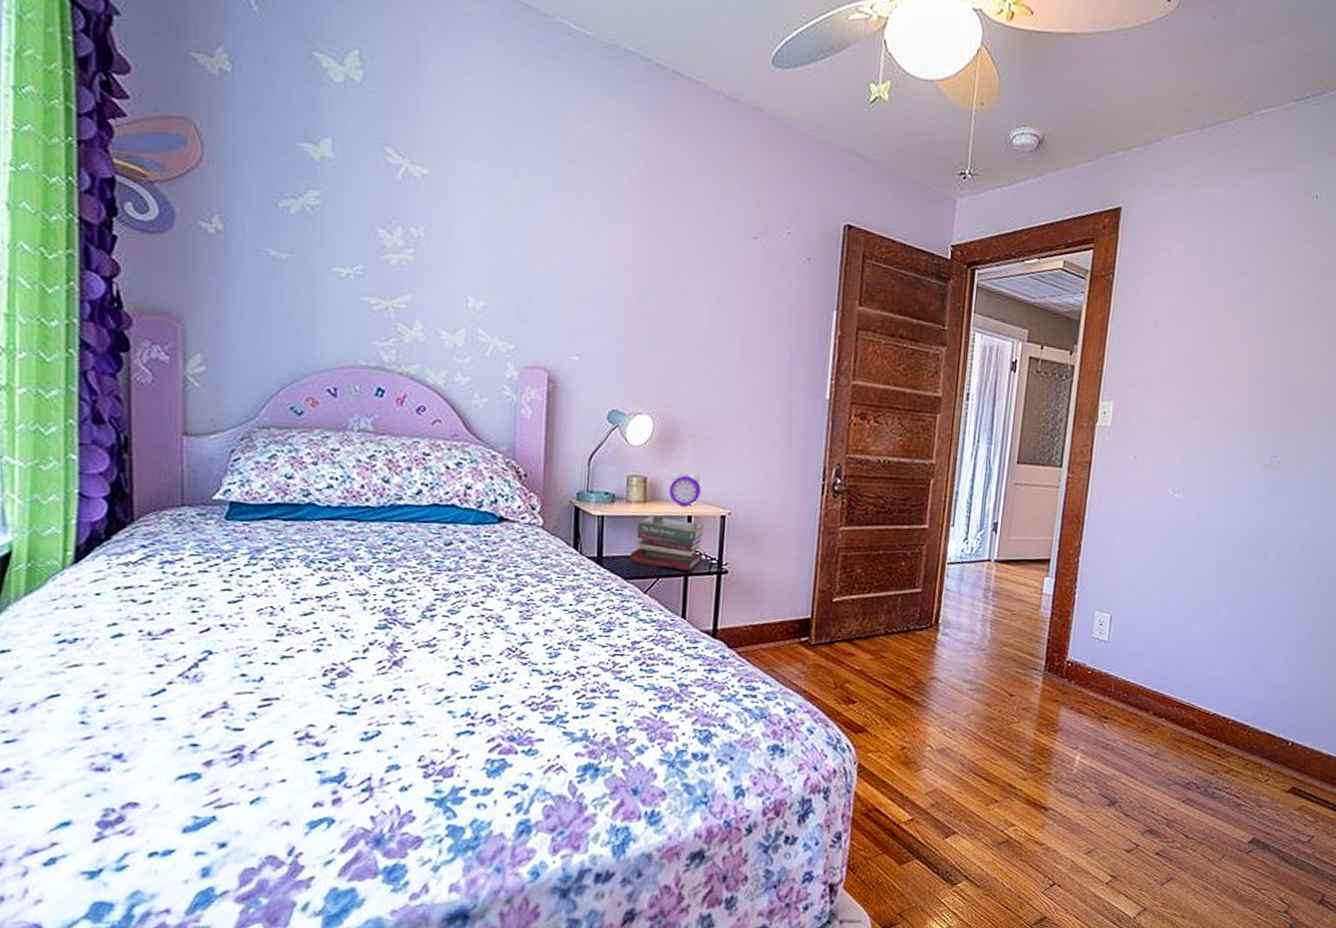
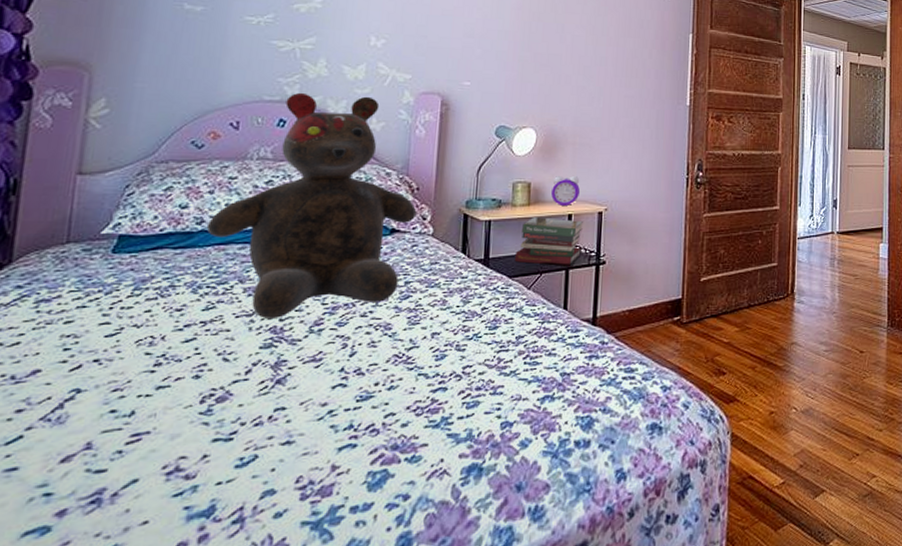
teddy bear: none [313,358,526,601] -> present [206,92,417,320]

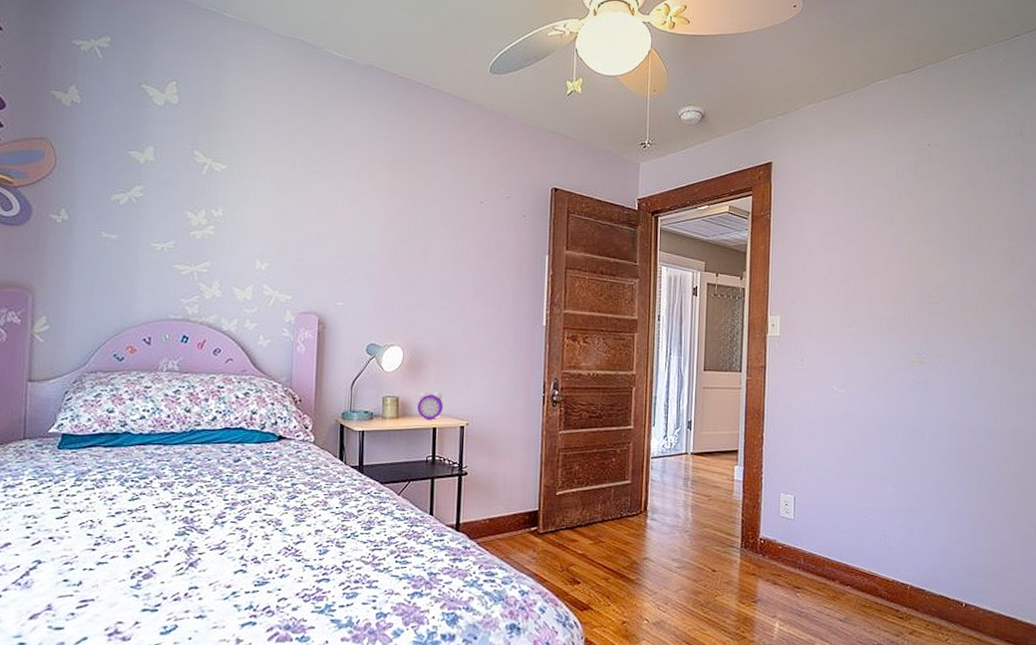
teddy bear: present [206,92,417,320] -> none [129,311,300,511]
books: present [514,217,583,266] -> none [385,429,446,476]

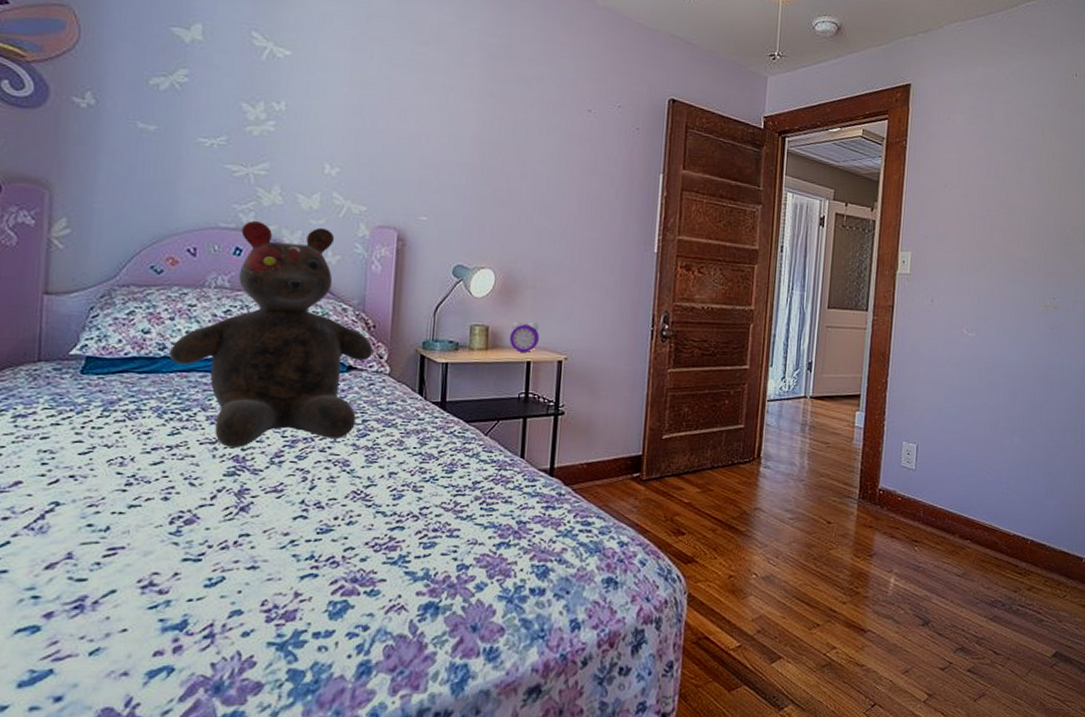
teddy bear: none [129,311,300,511] -> present [168,220,374,449]

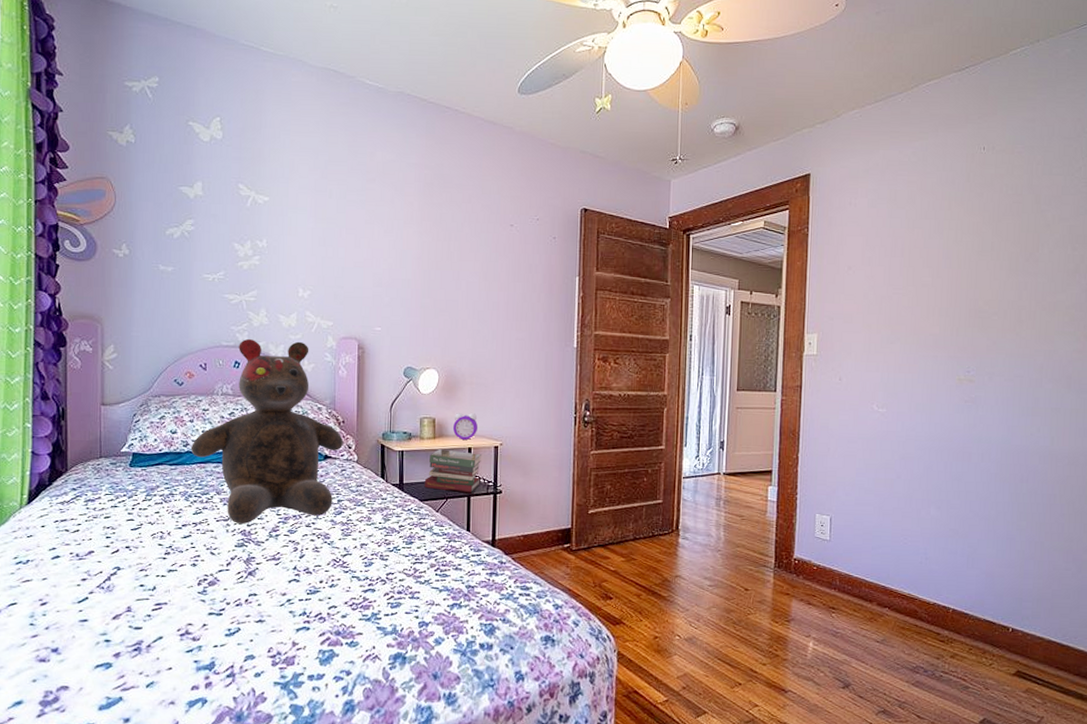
books: none [471,362,542,415] -> present [424,449,481,494]

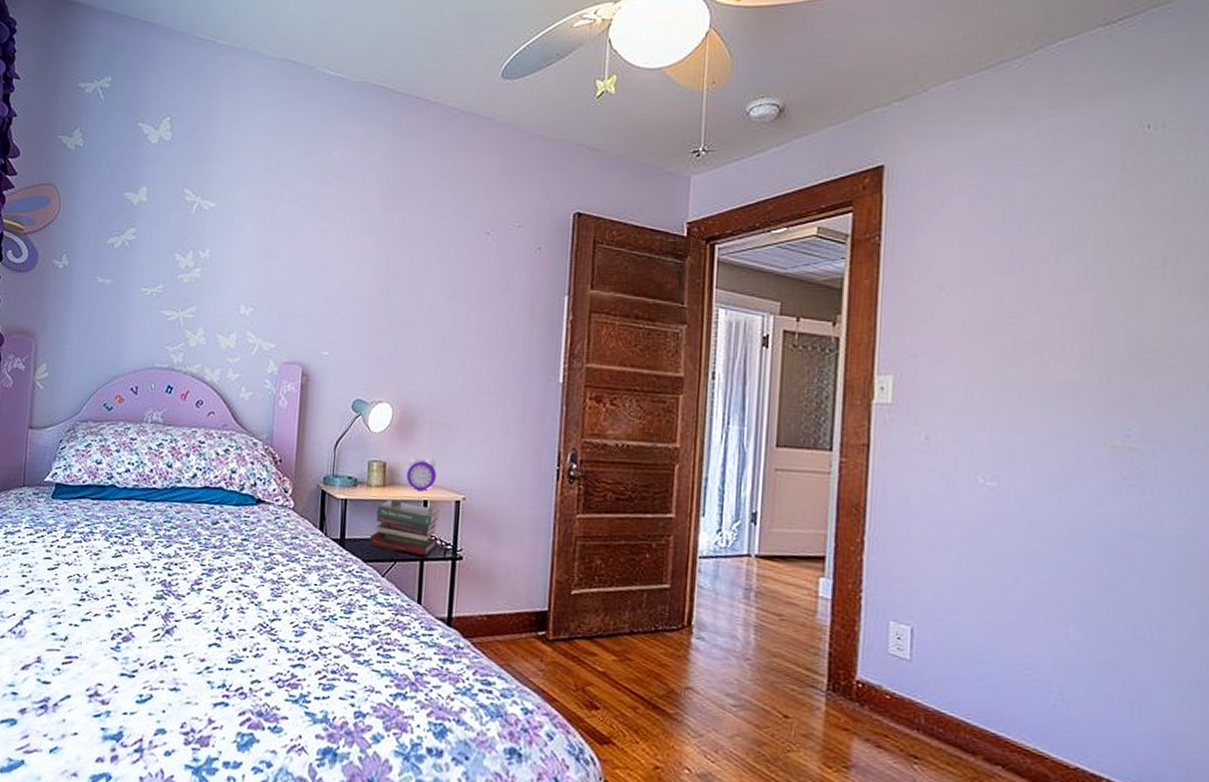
teddy bear: present [190,338,344,525] -> none [114,360,280,574]

